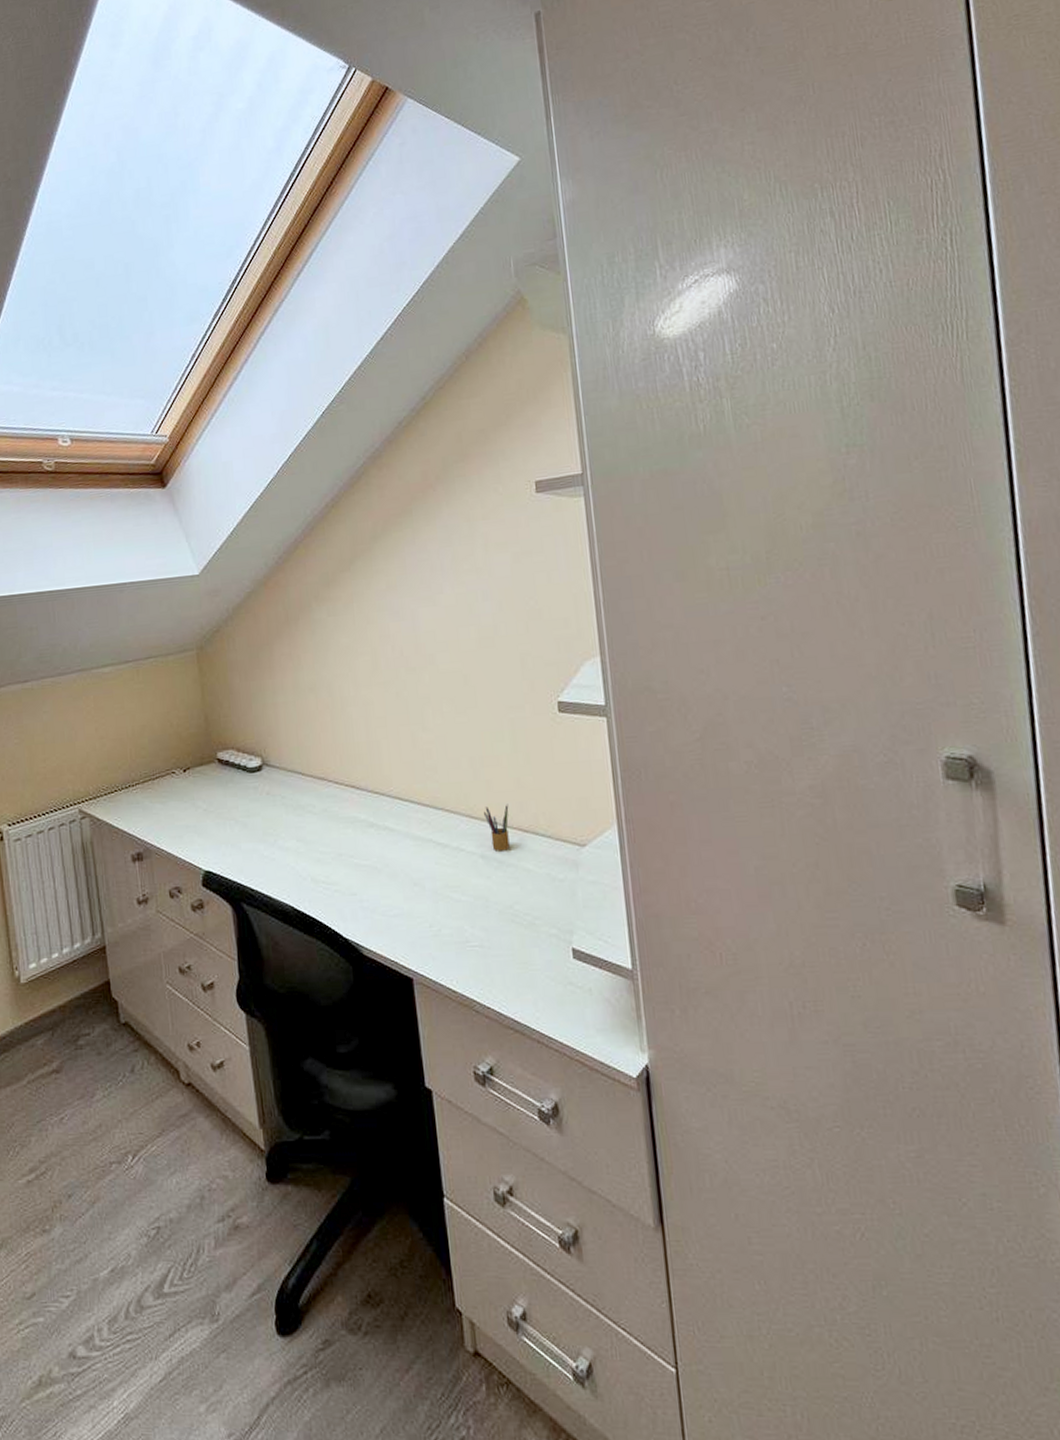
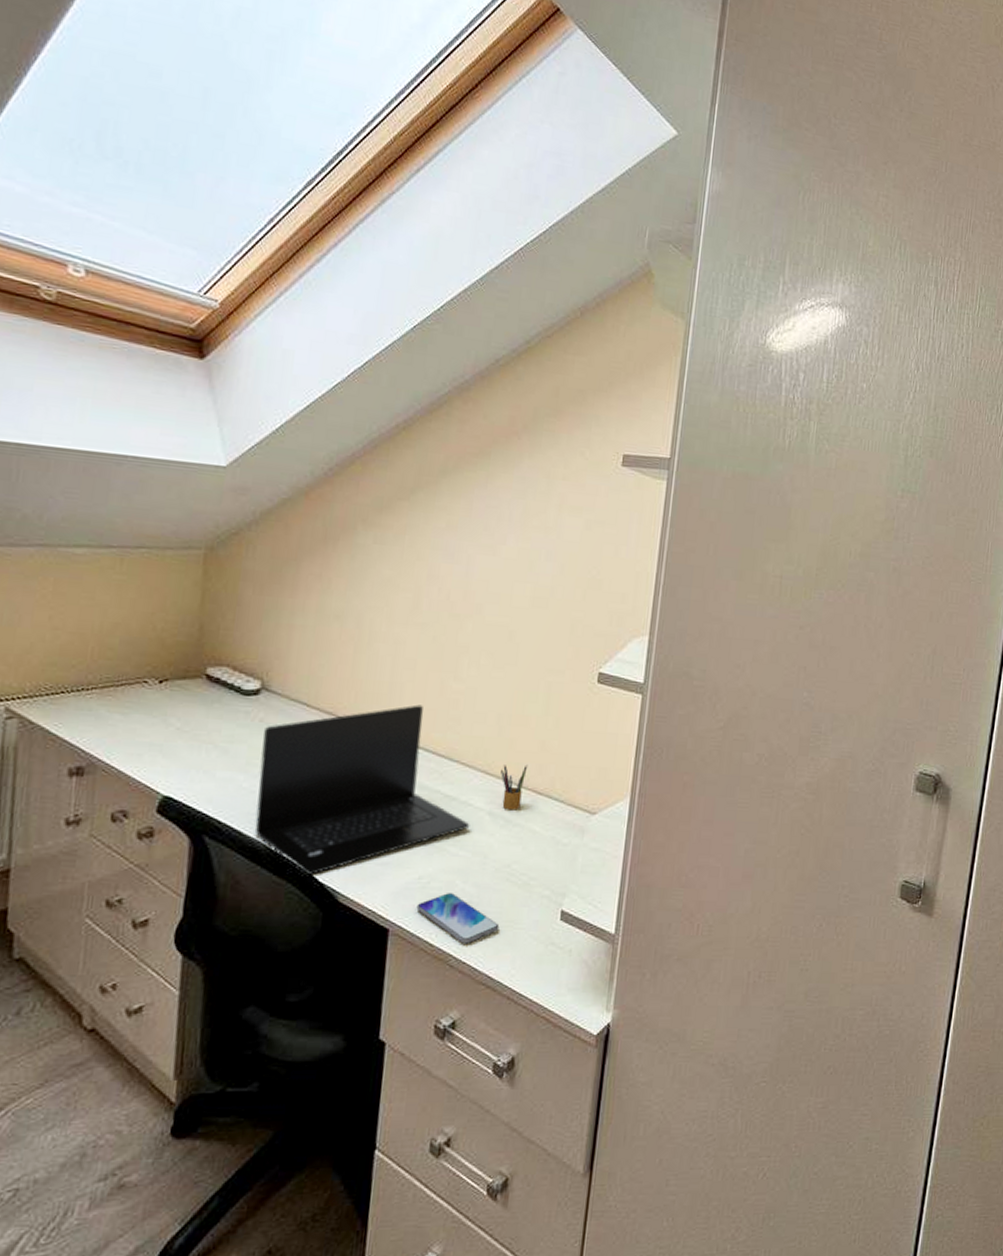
laptop: none [272,759,467,933] -> present [254,704,470,876]
smartphone: none [433,939,515,989] -> present [416,893,500,944]

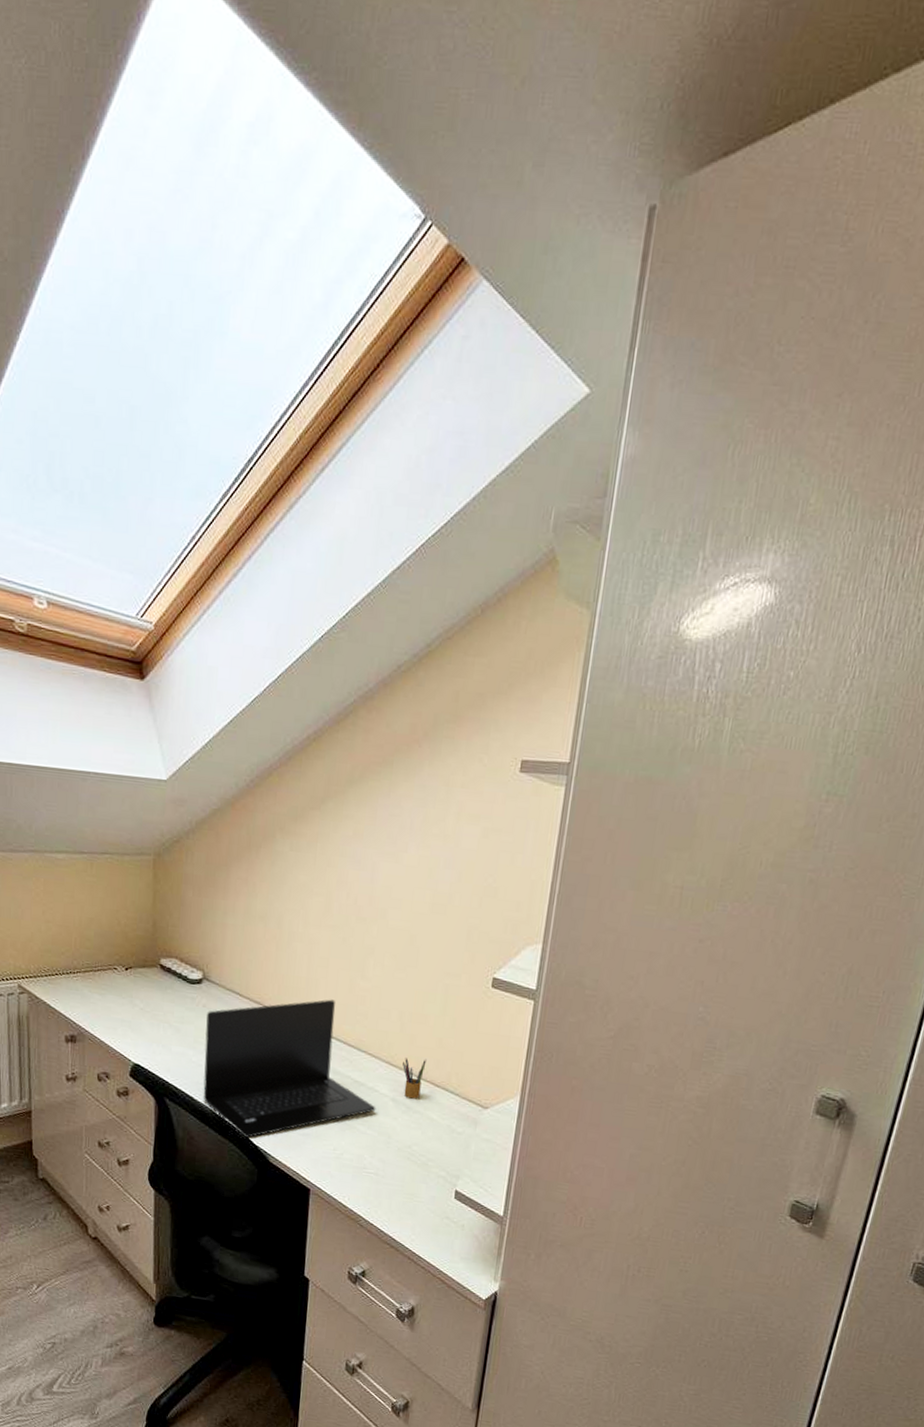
smartphone: present [416,893,500,944] -> none [332,1164,402,1209]

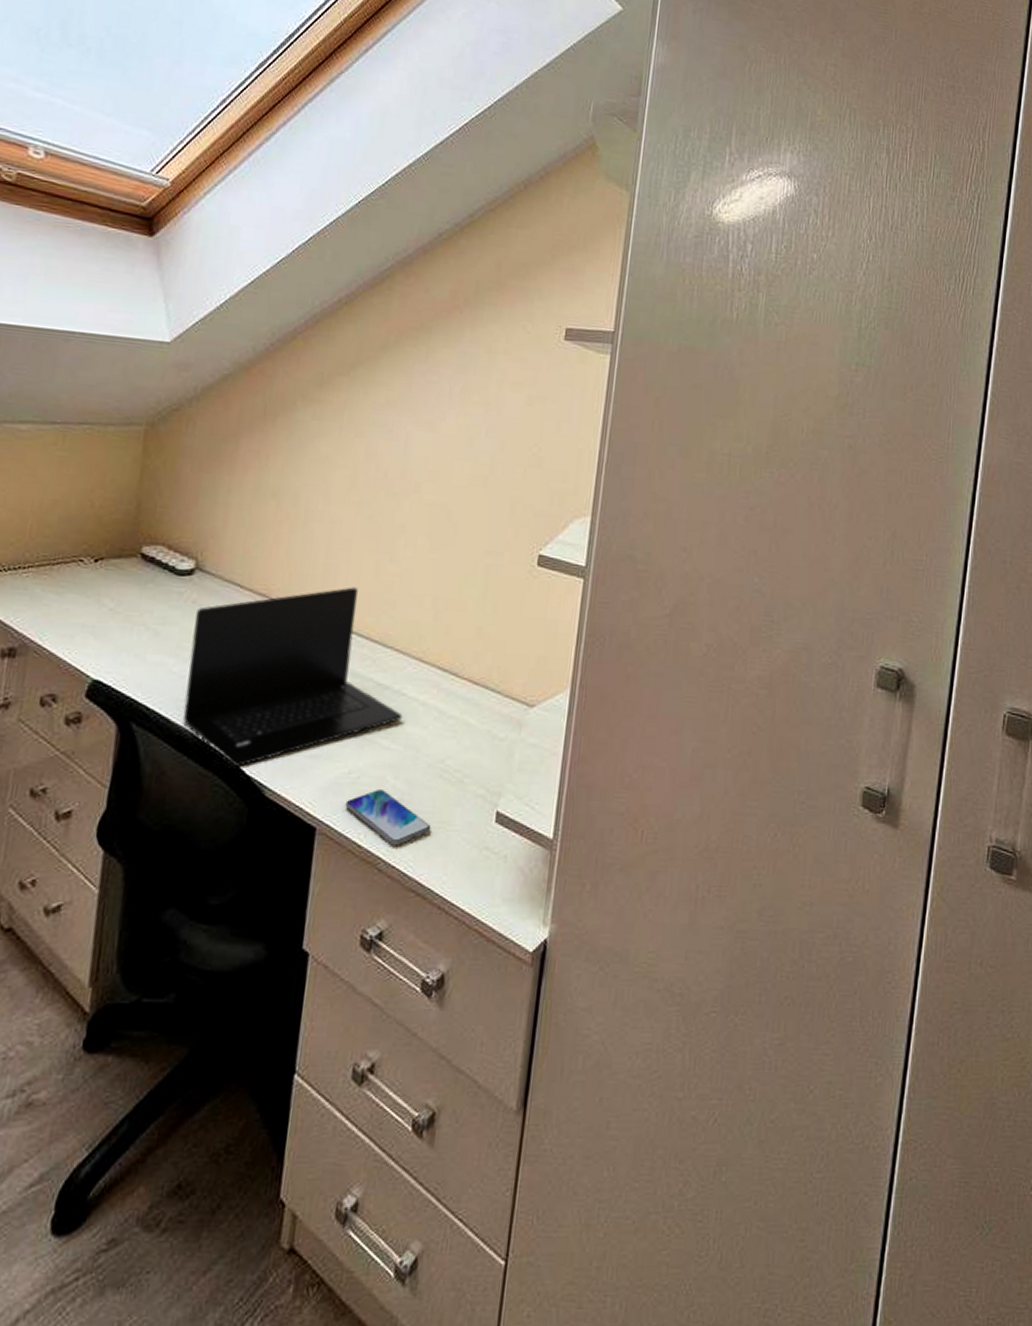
smartphone: none [332,1164,402,1209] -> present [345,790,432,846]
pencil box: present [402,1058,427,1099] -> none [435,652,464,701]

